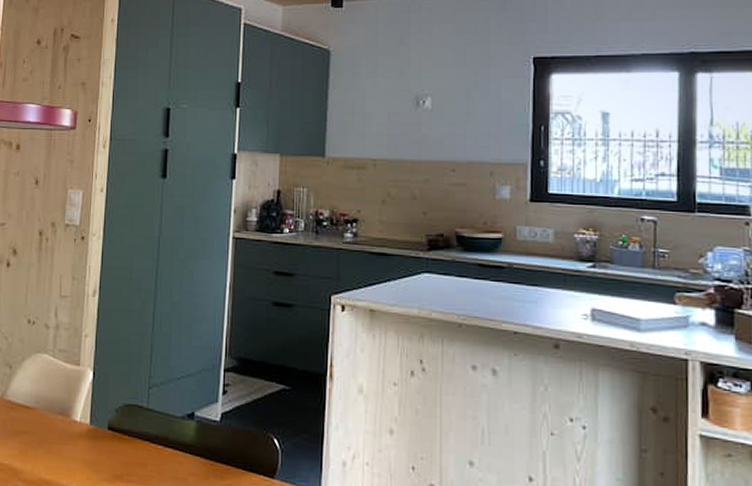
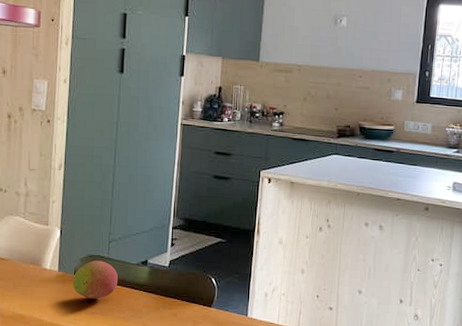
fruit: none [106,411,159,462] -> present [73,260,118,299]

